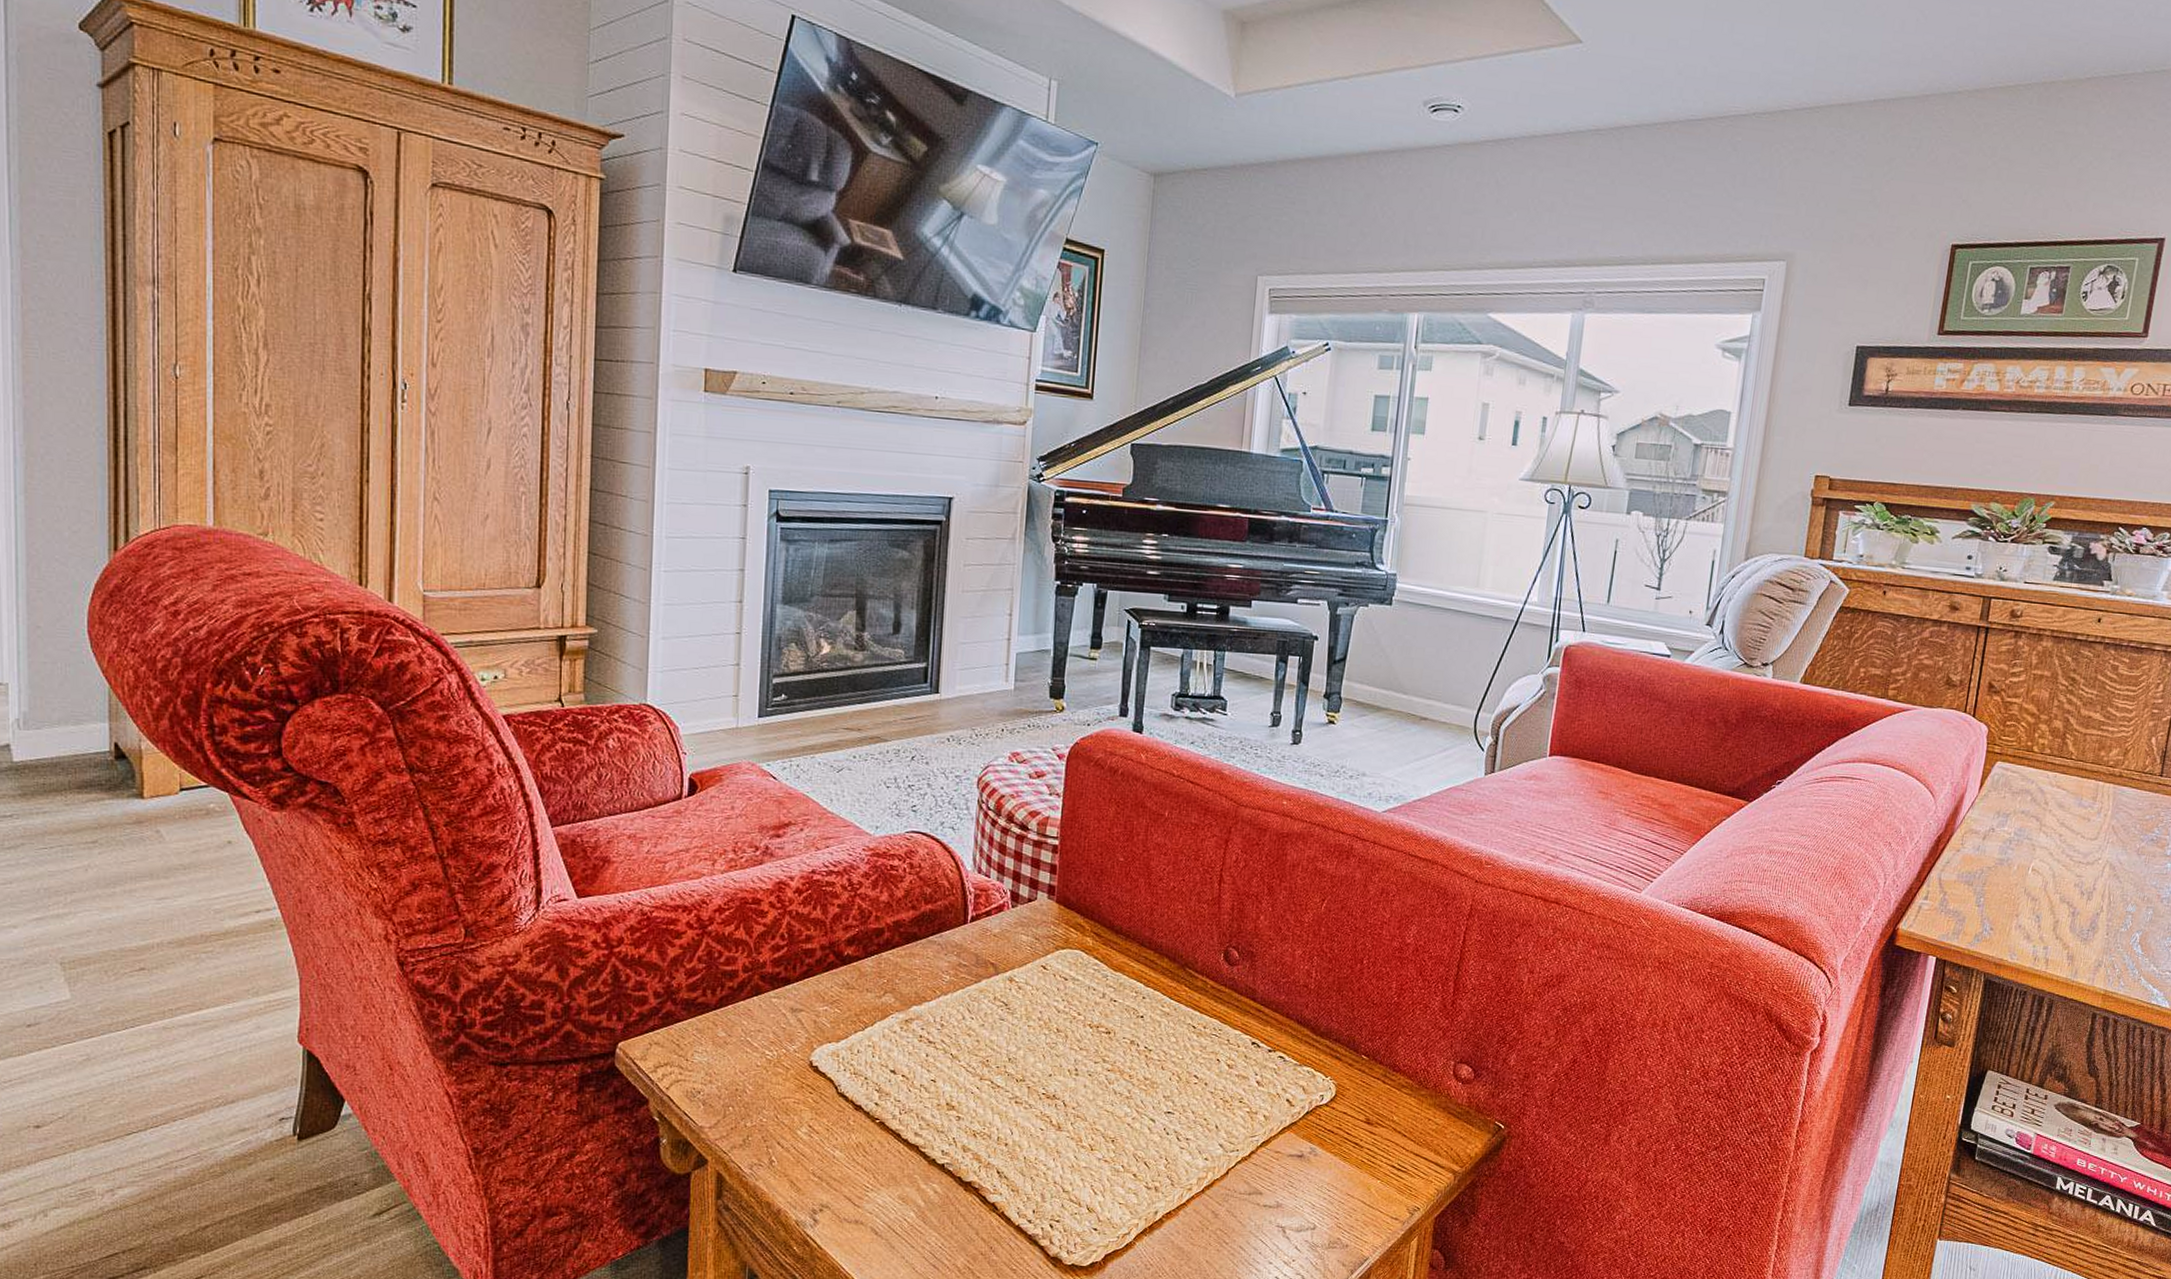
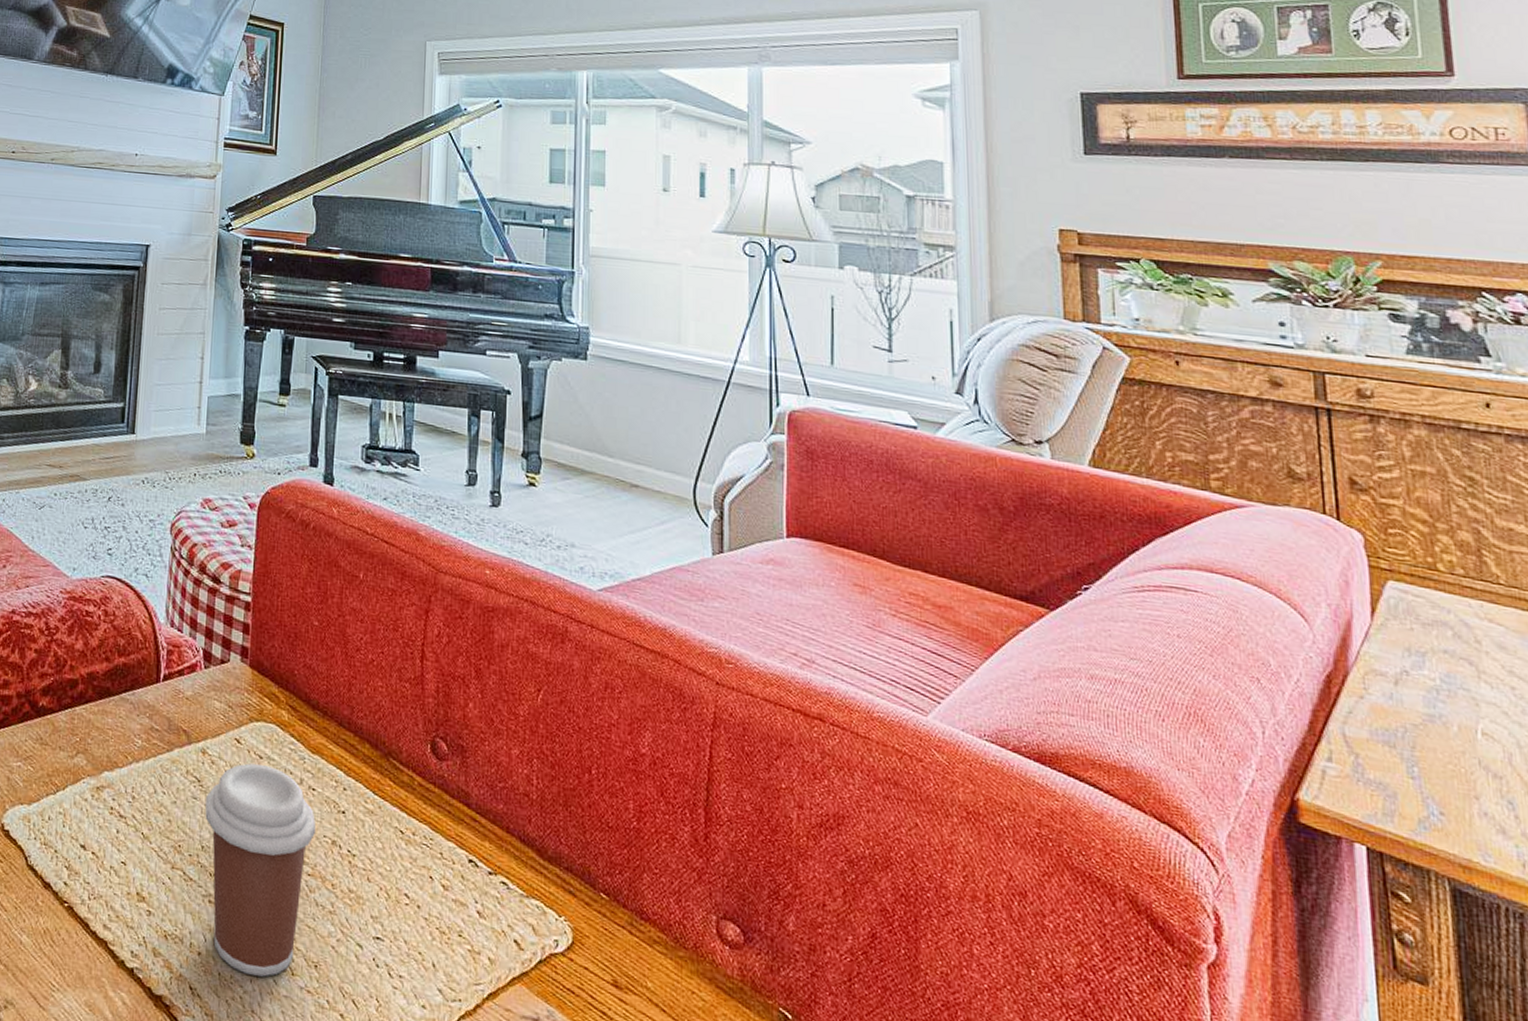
coffee cup: none [1012,985,1116,1155] -> present [205,763,316,977]

